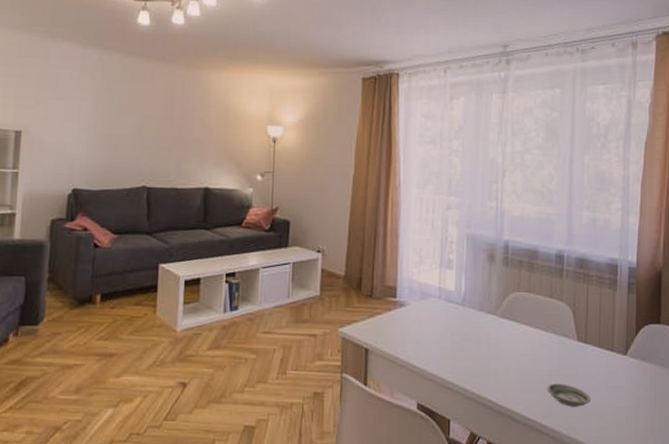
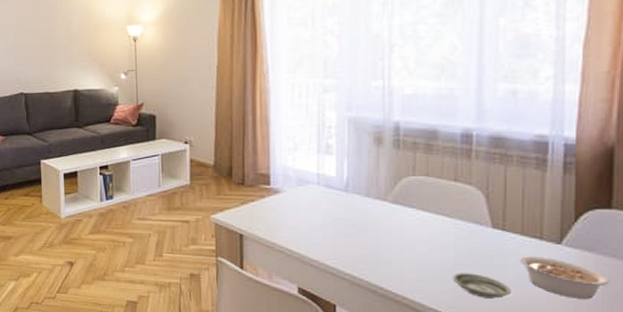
legume: none [597,366,660,404] -> present [519,256,611,299]

